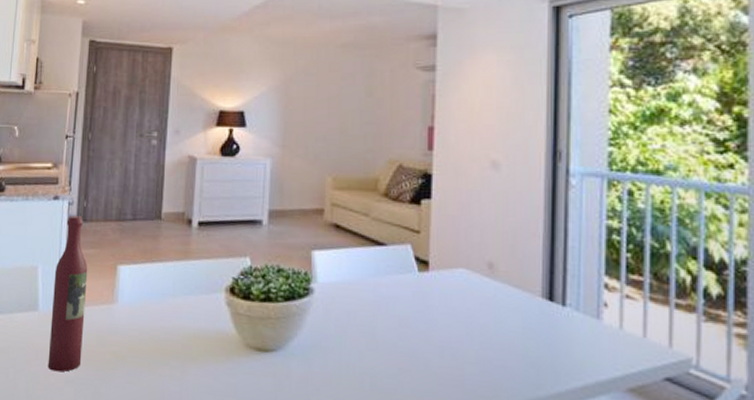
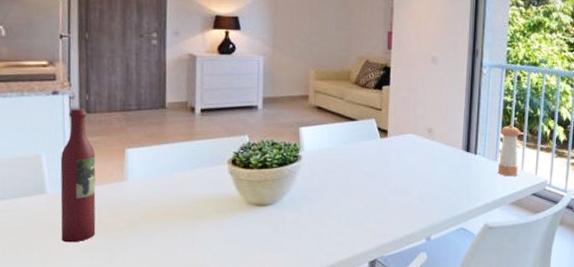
pepper shaker: none [601,263,638,347] -> present [497,124,520,177]

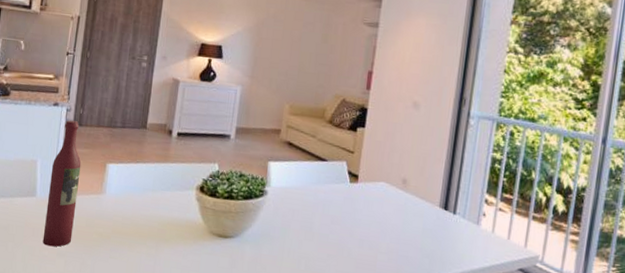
pepper shaker: present [497,124,520,177] -> none [478,185,510,246]

